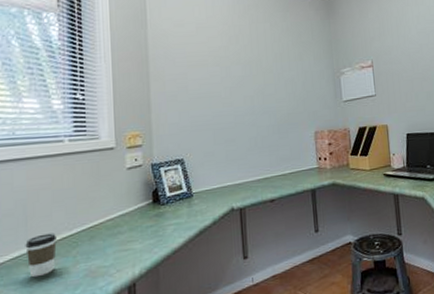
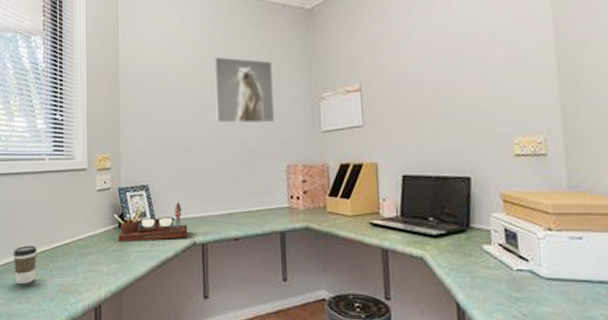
desk organizer: none [147,172,226,218] -> present [114,202,188,243]
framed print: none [245,36,303,98] -> present [213,56,275,124]

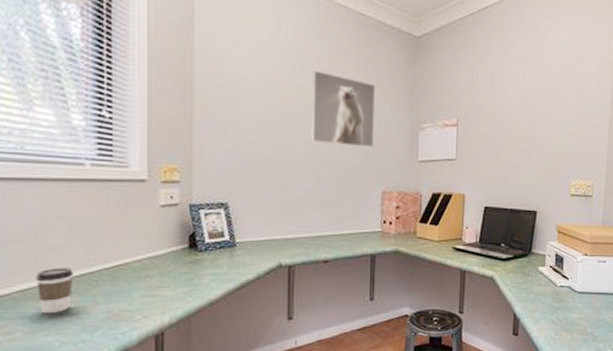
desk organizer: present [114,202,188,243] -> none [182,223,273,265]

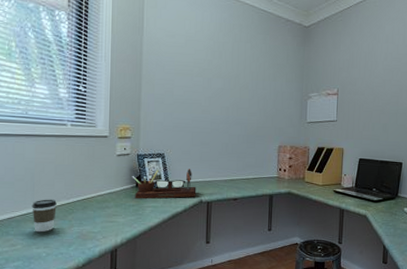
desk organizer: none [182,223,273,265] -> present [132,169,197,199]
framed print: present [310,70,376,148] -> none [225,53,274,112]

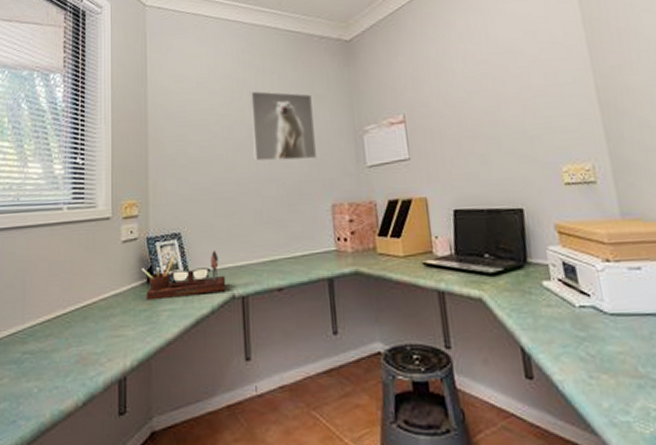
coffee cup: present [32,199,57,233] -> none [22,309,51,358]
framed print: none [225,53,274,112] -> present [249,90,318,162]

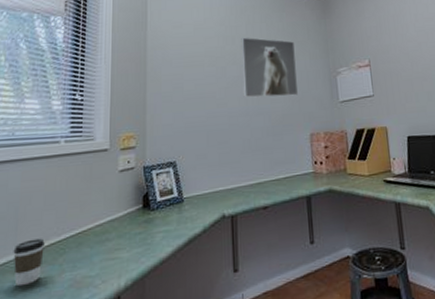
coffee cup: none [22,309,51,358] -> present [13,238,45,287]
desk organizer: present [141,251,226,301] -> none [137,176,217,224]

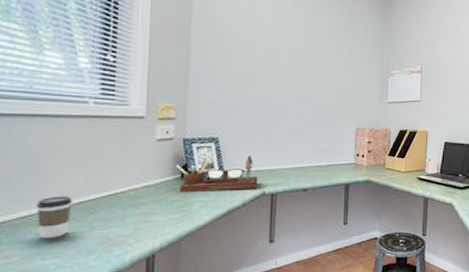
desk organizer: none [137,176,217,224] -> present [176,155,258,193]
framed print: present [241,37,299,98] -> none [294,23,351,90]

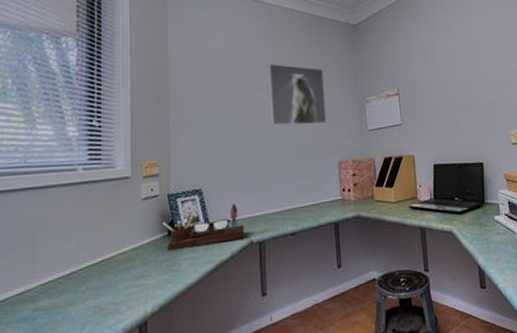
coffee cup: present [36,196,72,239] -> none [32,266,65,315]
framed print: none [294,23,351,90] -> present [268,63,327,126]

